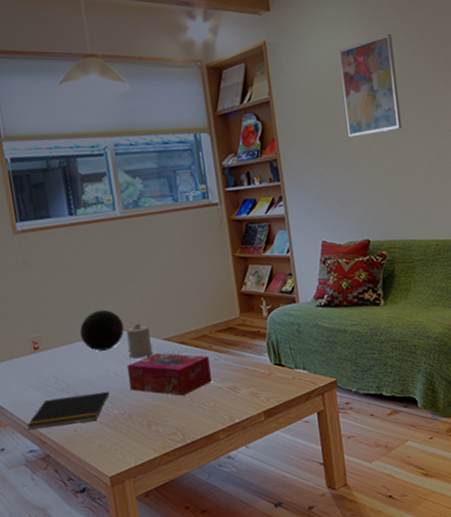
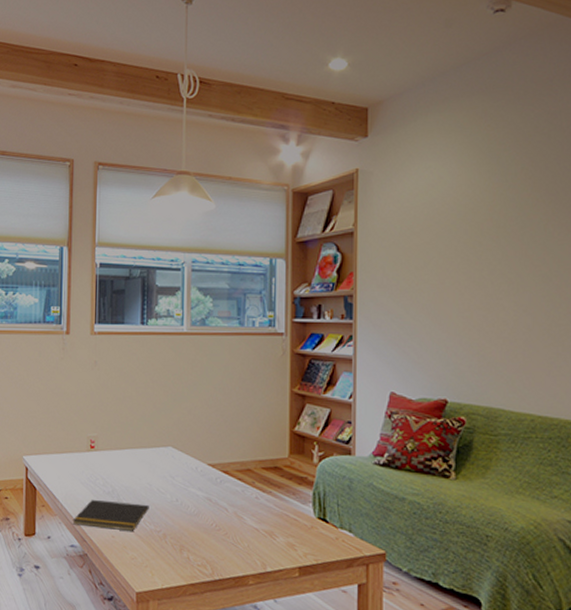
decorative orb: present [80,309,124,351] -> none [133,422,173,463]
candle: present [126,323,152,359] -> none [173,442,196,479]
tissue box: present [126,353,212,396] -> none [169,477,250,528]
wall art: present [338,33,402,138] -> none [438,168,505,281]

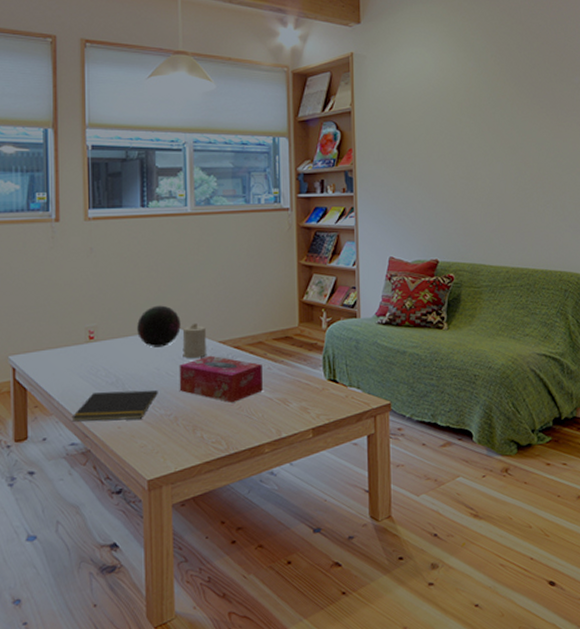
decorative orb: none [133,422,173,463] -> present [137,305,181,348]
tissue box: none [169,477,250,528] -> present [179,355,263,402]
candle: none [173,442,196,479] -> present [182,322,206,359]

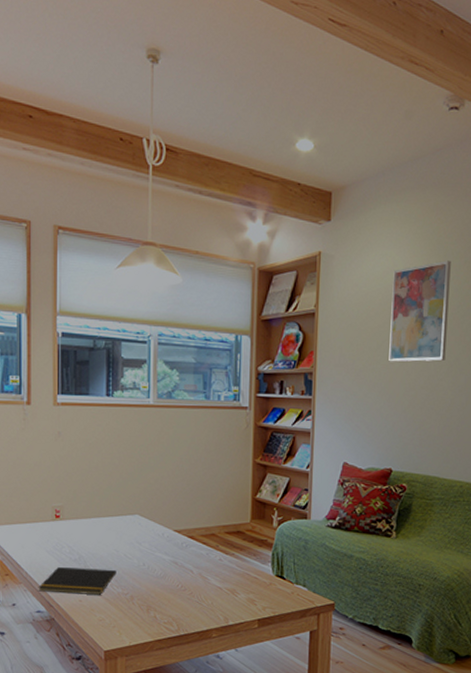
decorative orb: present [137,305,181,348] -> none [99,491,140,531]
tissue box: present [179,355,263,402] -> none [136,542,214,588]
candle: present [182,322,206,359] -> none [140,510,163,544]
wall art: none [424,55,481,155] -> present [389,260,451,362]

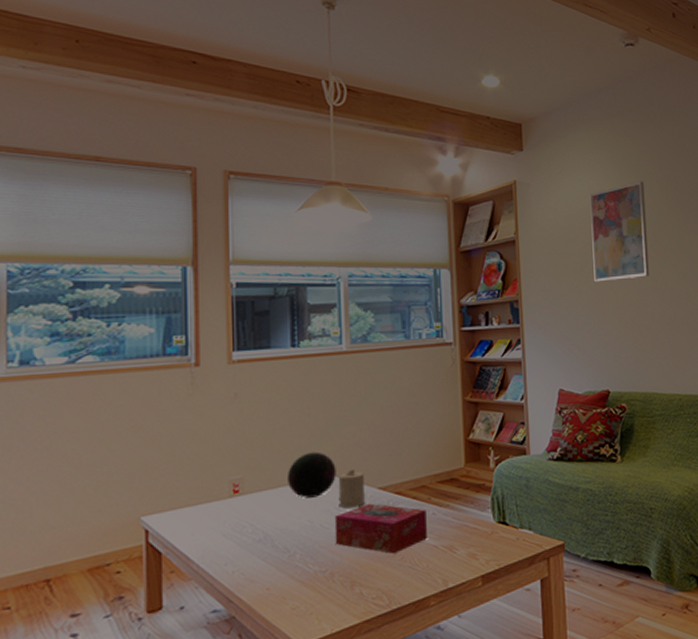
notepad: present [38,566,117,595] -> none [213,544,312,586]
decorative orb: none [99,491,140,531] -> present [288,451,336,498]
tissue box: none [136,542,214,588] -> present [334,503,427,553]
candle: none [140,510,163,544] -> present [338,468,365,509]

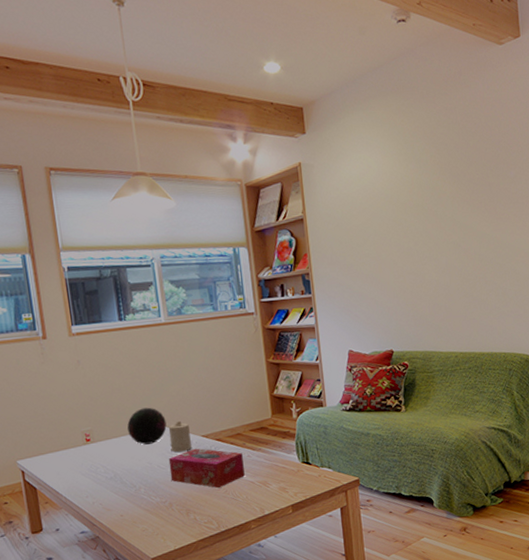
wall art: present [589,181,649,282] -> none [368,157,426,254]

